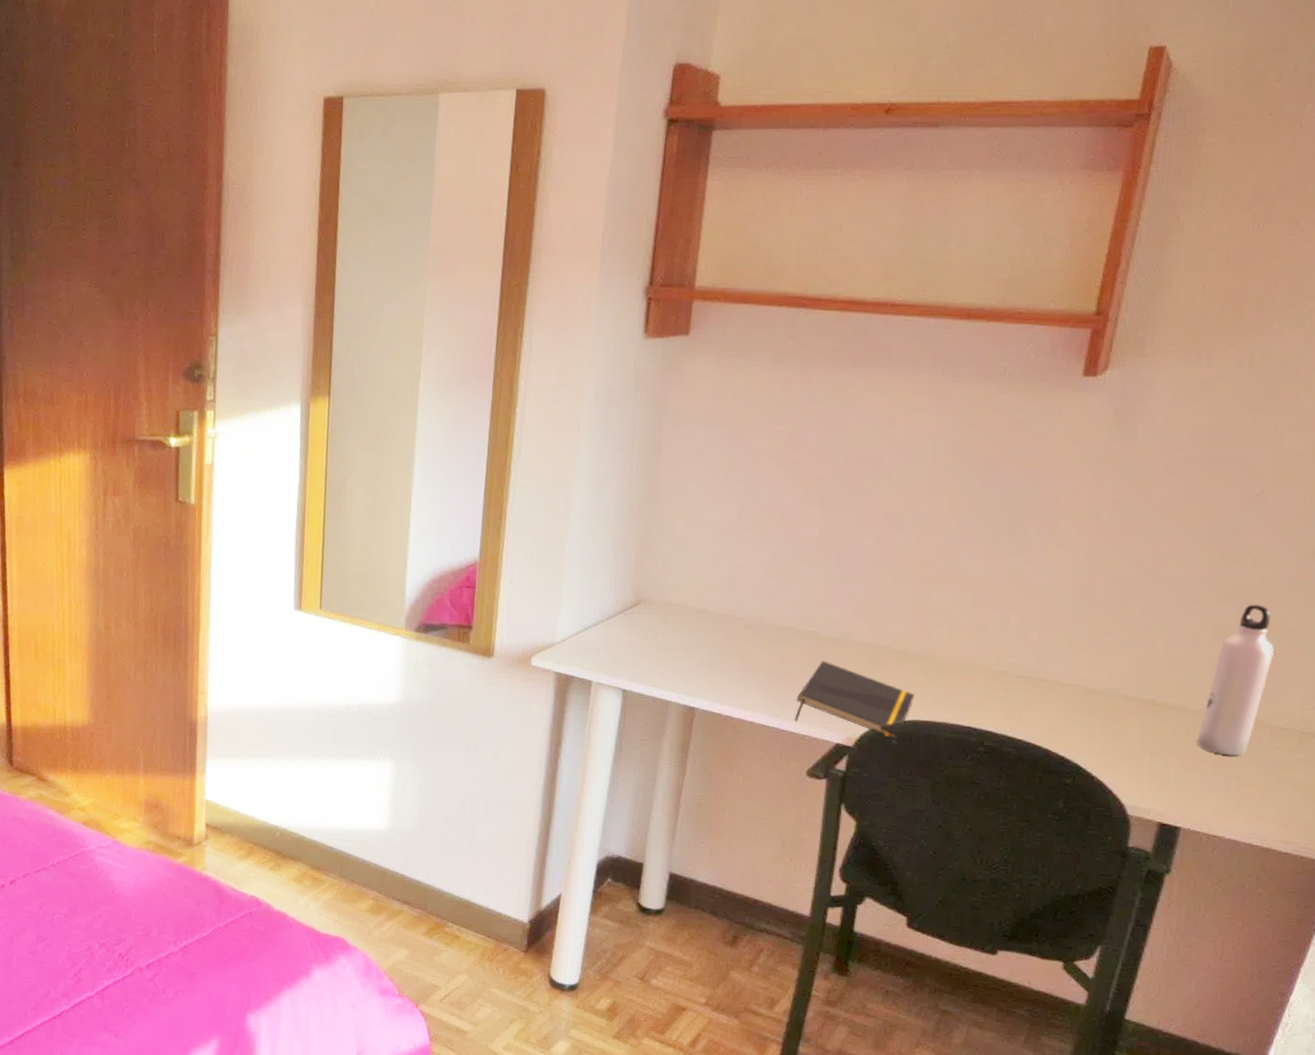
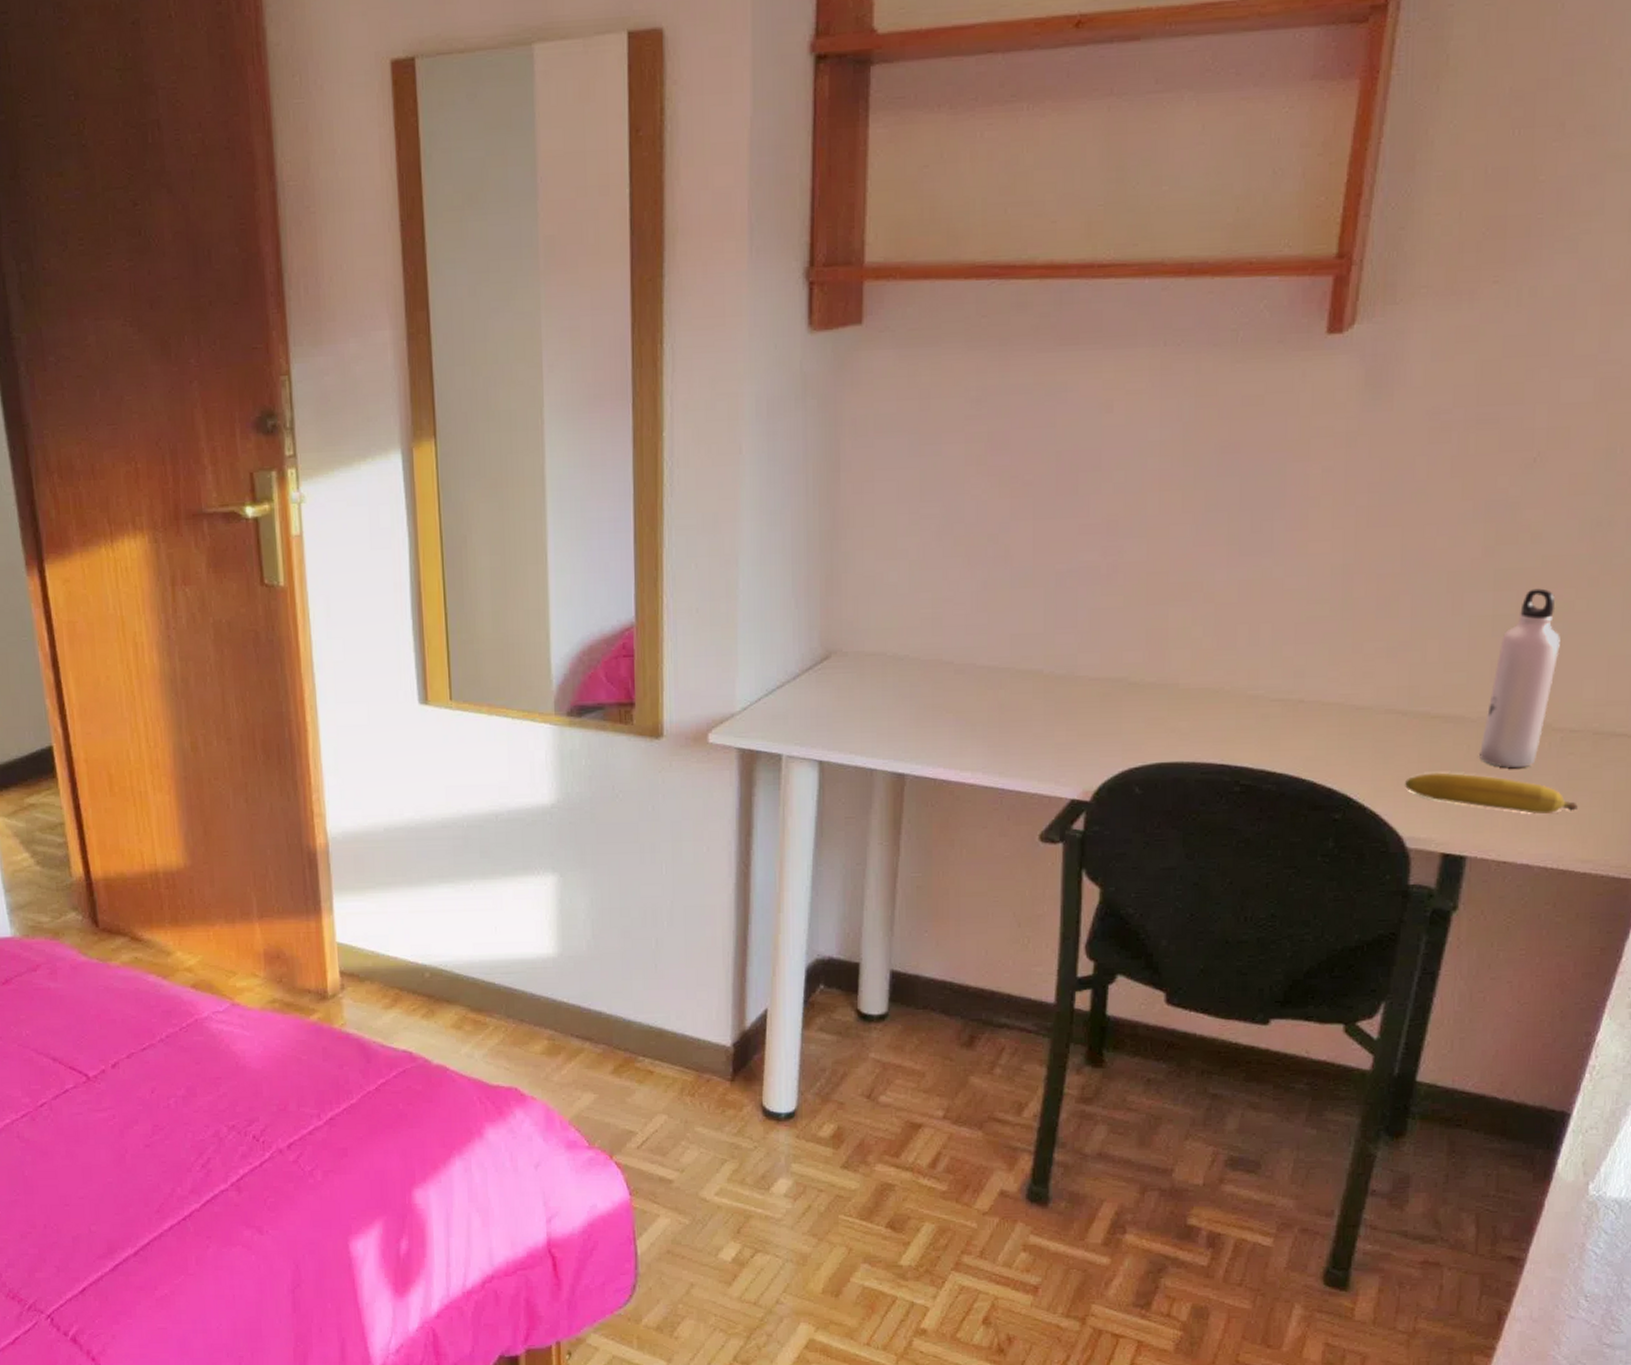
notepad: present [794,660,915,740] -> none [1021,703,1157,788]
fruit: none [1129,752,1283,798] -> present [1405,772,1578,814]

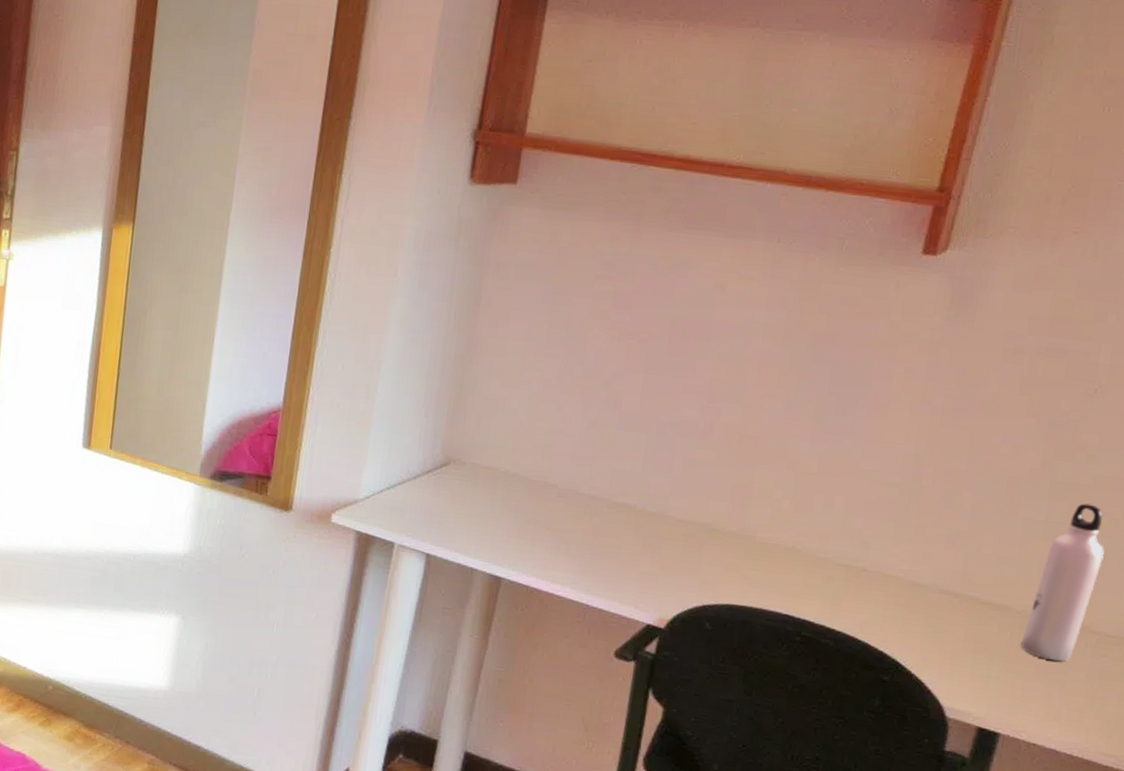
fruit: present [1405,772,1578,814] -> none [950,652,1106,708]

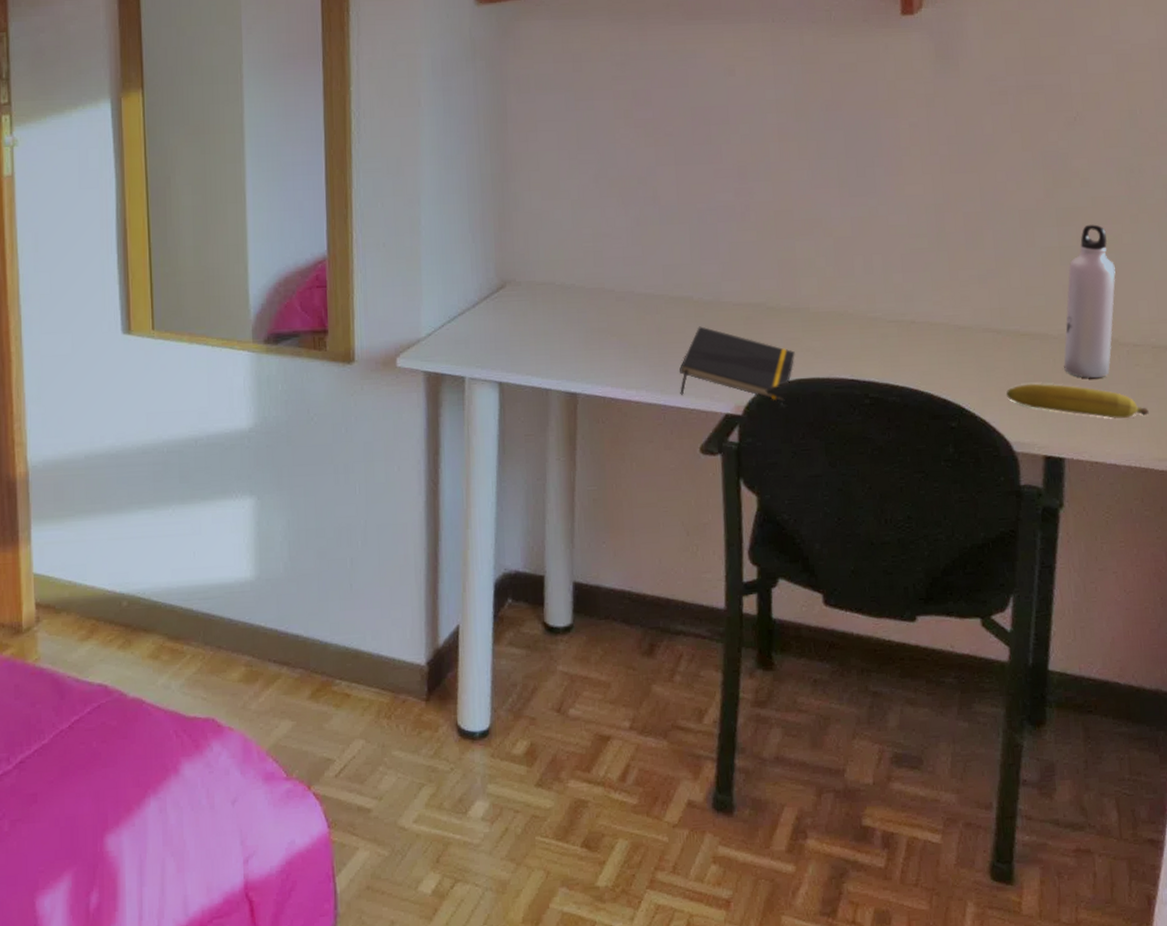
notepad: none [605,535,732,624] -> present [680,326,795,402]
fruit: none [950,652,1106,708] -> present [1006,383,1149,419]

